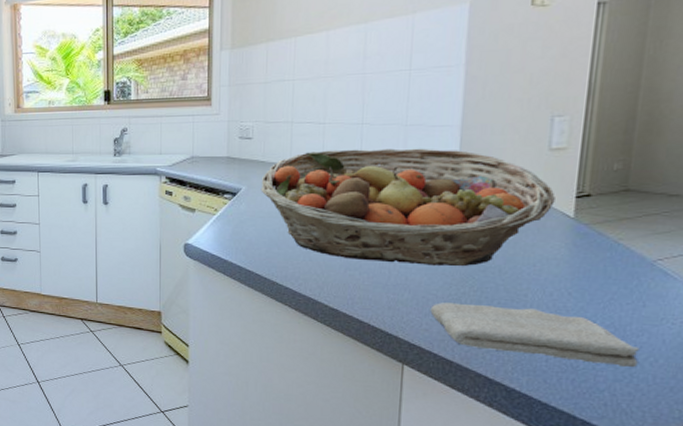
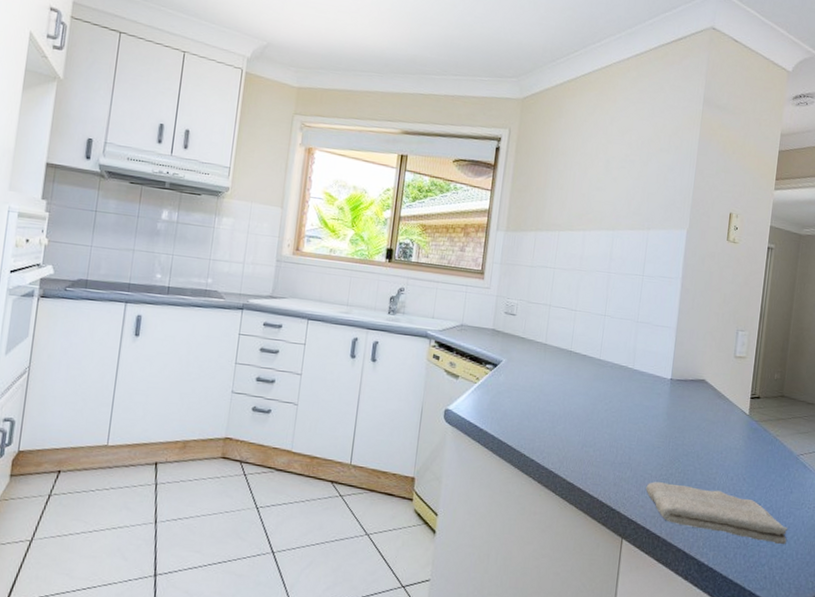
fruit basket: present [260,148,555,266] -> none [518,334,737,450]

